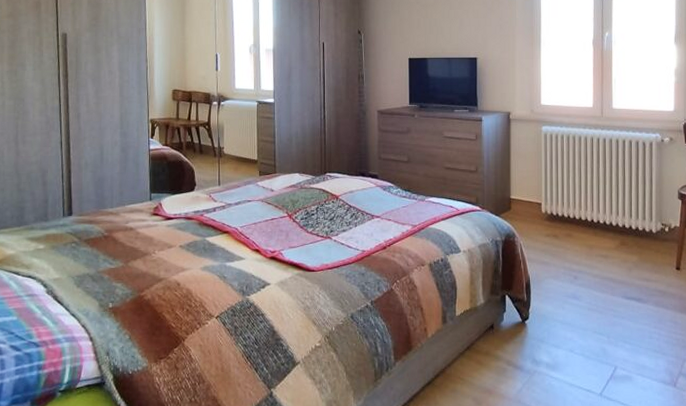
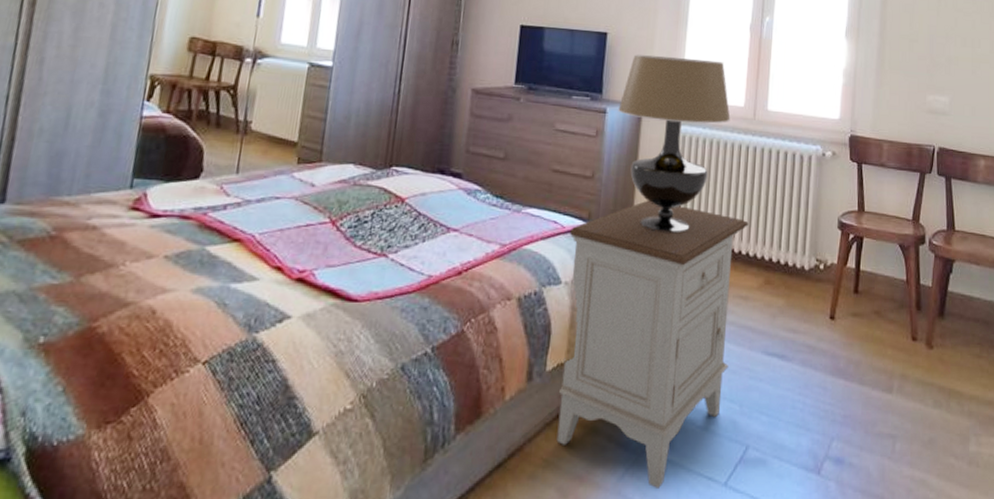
nightstand: none [463,186,604,398] -> present [556,200,749,488]
table lamp: none [491,72,582,210] -> present [618,54,731,233]

